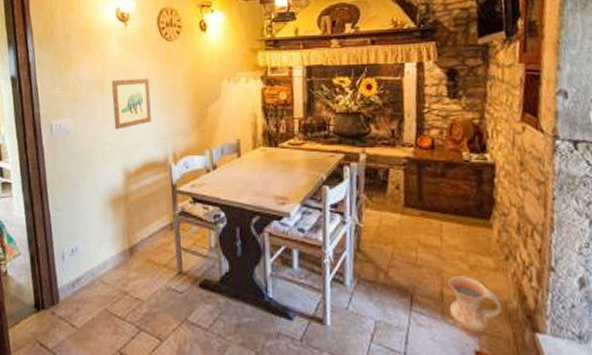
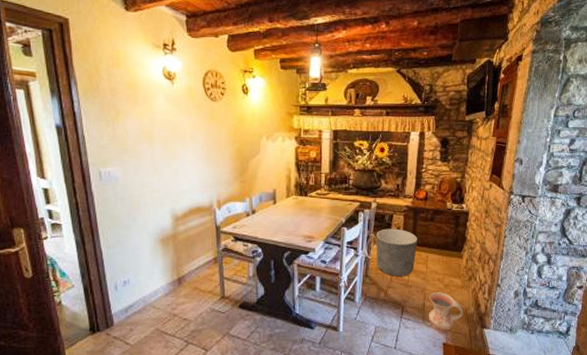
wall art: present [111,78,152,130] -> none [159,133,198,178]
planter: none [368,187,425,252] -> present [376,228,417,276]

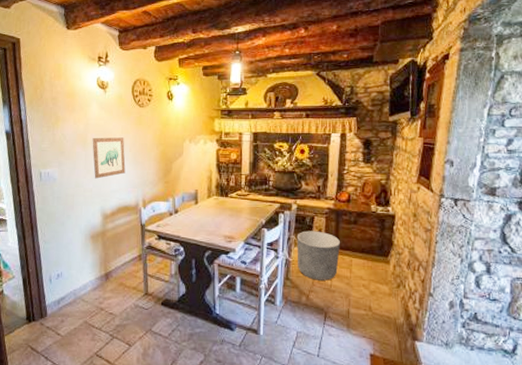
wall art: none [159,133,198,178] -> present [92,137,126,179]
ceramic jug: present [428,292,464,333] -> none [353,299,393,343]

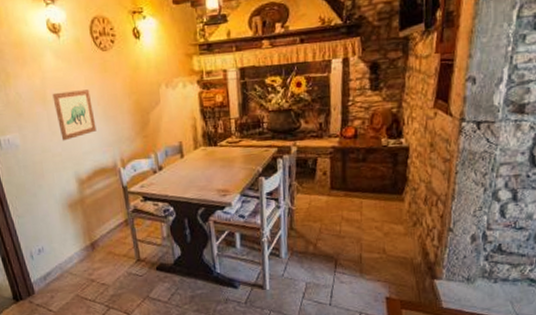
planter: present [297,231,340,281] -> none [299,173,348,227]

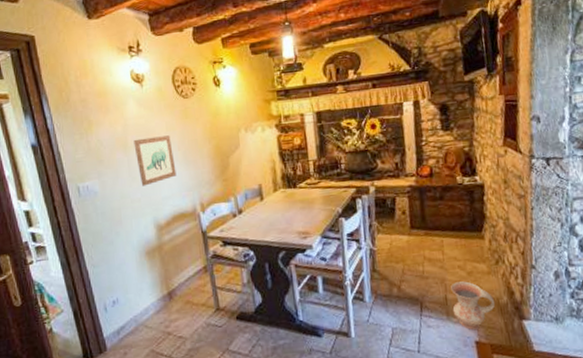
ceramic jug: none [366,241,409,286] -> present [451,281,496,330]

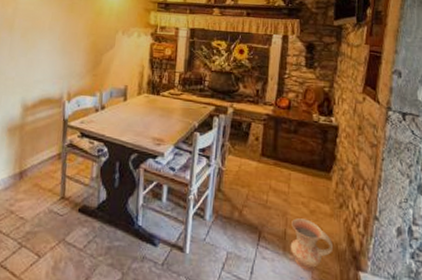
wall art: present [133,135,177,186] -> none [18,22,54,67]

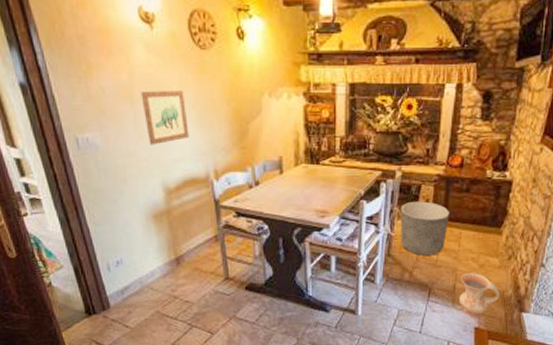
wall art: none [18,22,54,67] -> present [141,91,189,145]
planter: none [230,137,278,195] -> present [400,201,449,256]

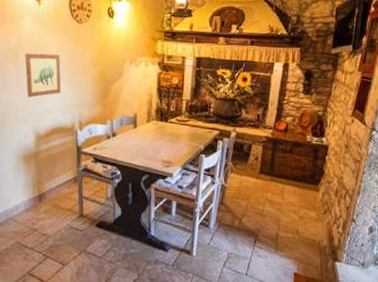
planter: present [400,201,449,256] -> none [232,158,275,206]
ceramic jug: present [458,273,500,317] -> none [280,223,317,263]

